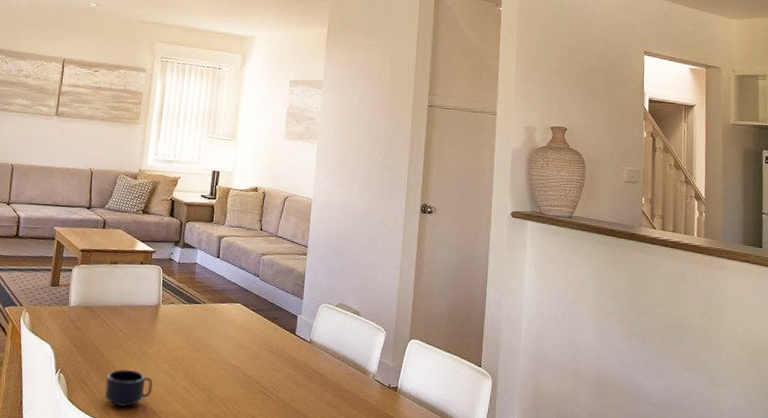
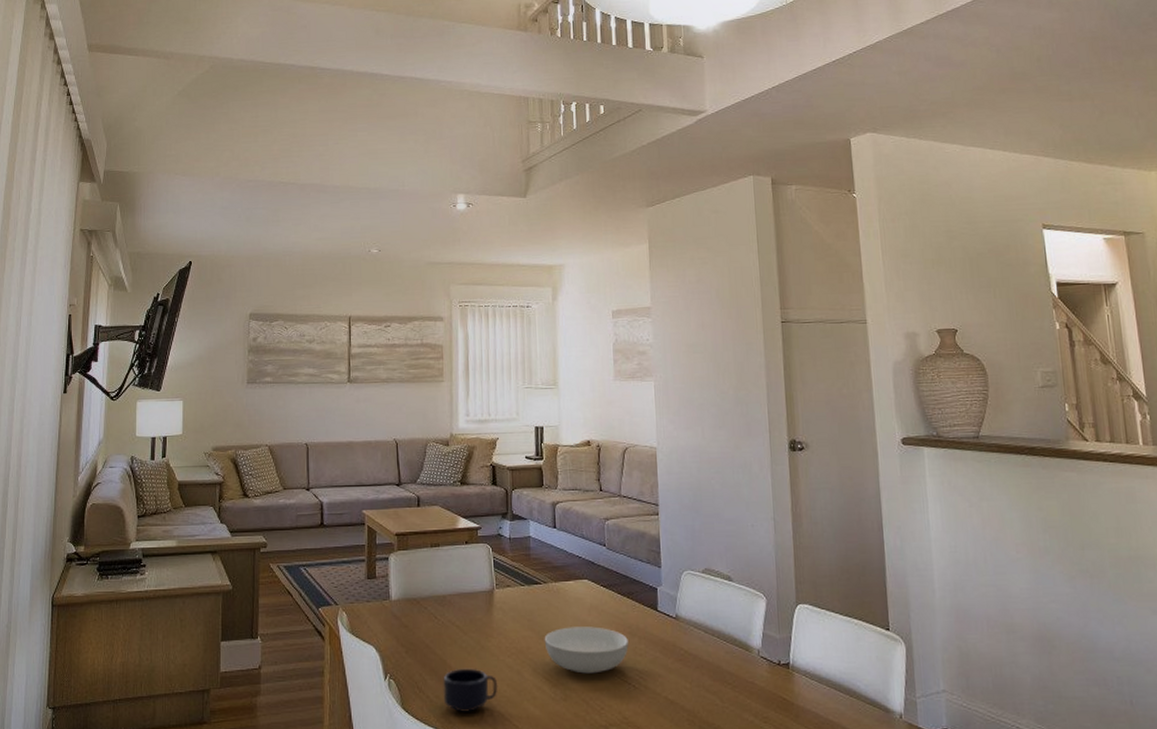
serving bowl: none [197,342,268,383] -> present [544,626,628,674]

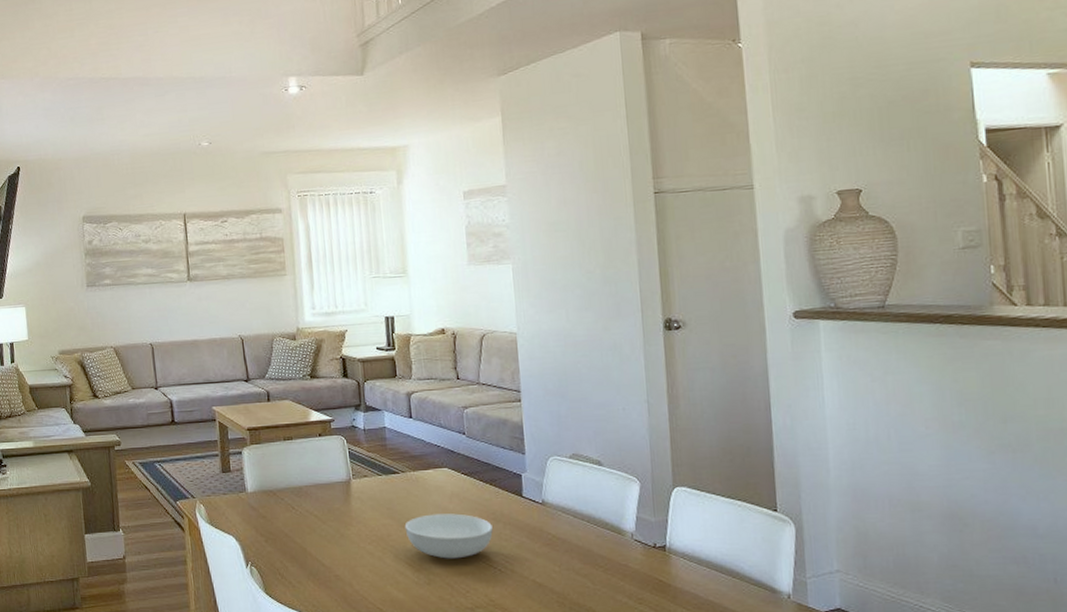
mug: present [443,668,498,714] -> none [304,555,360,598]

